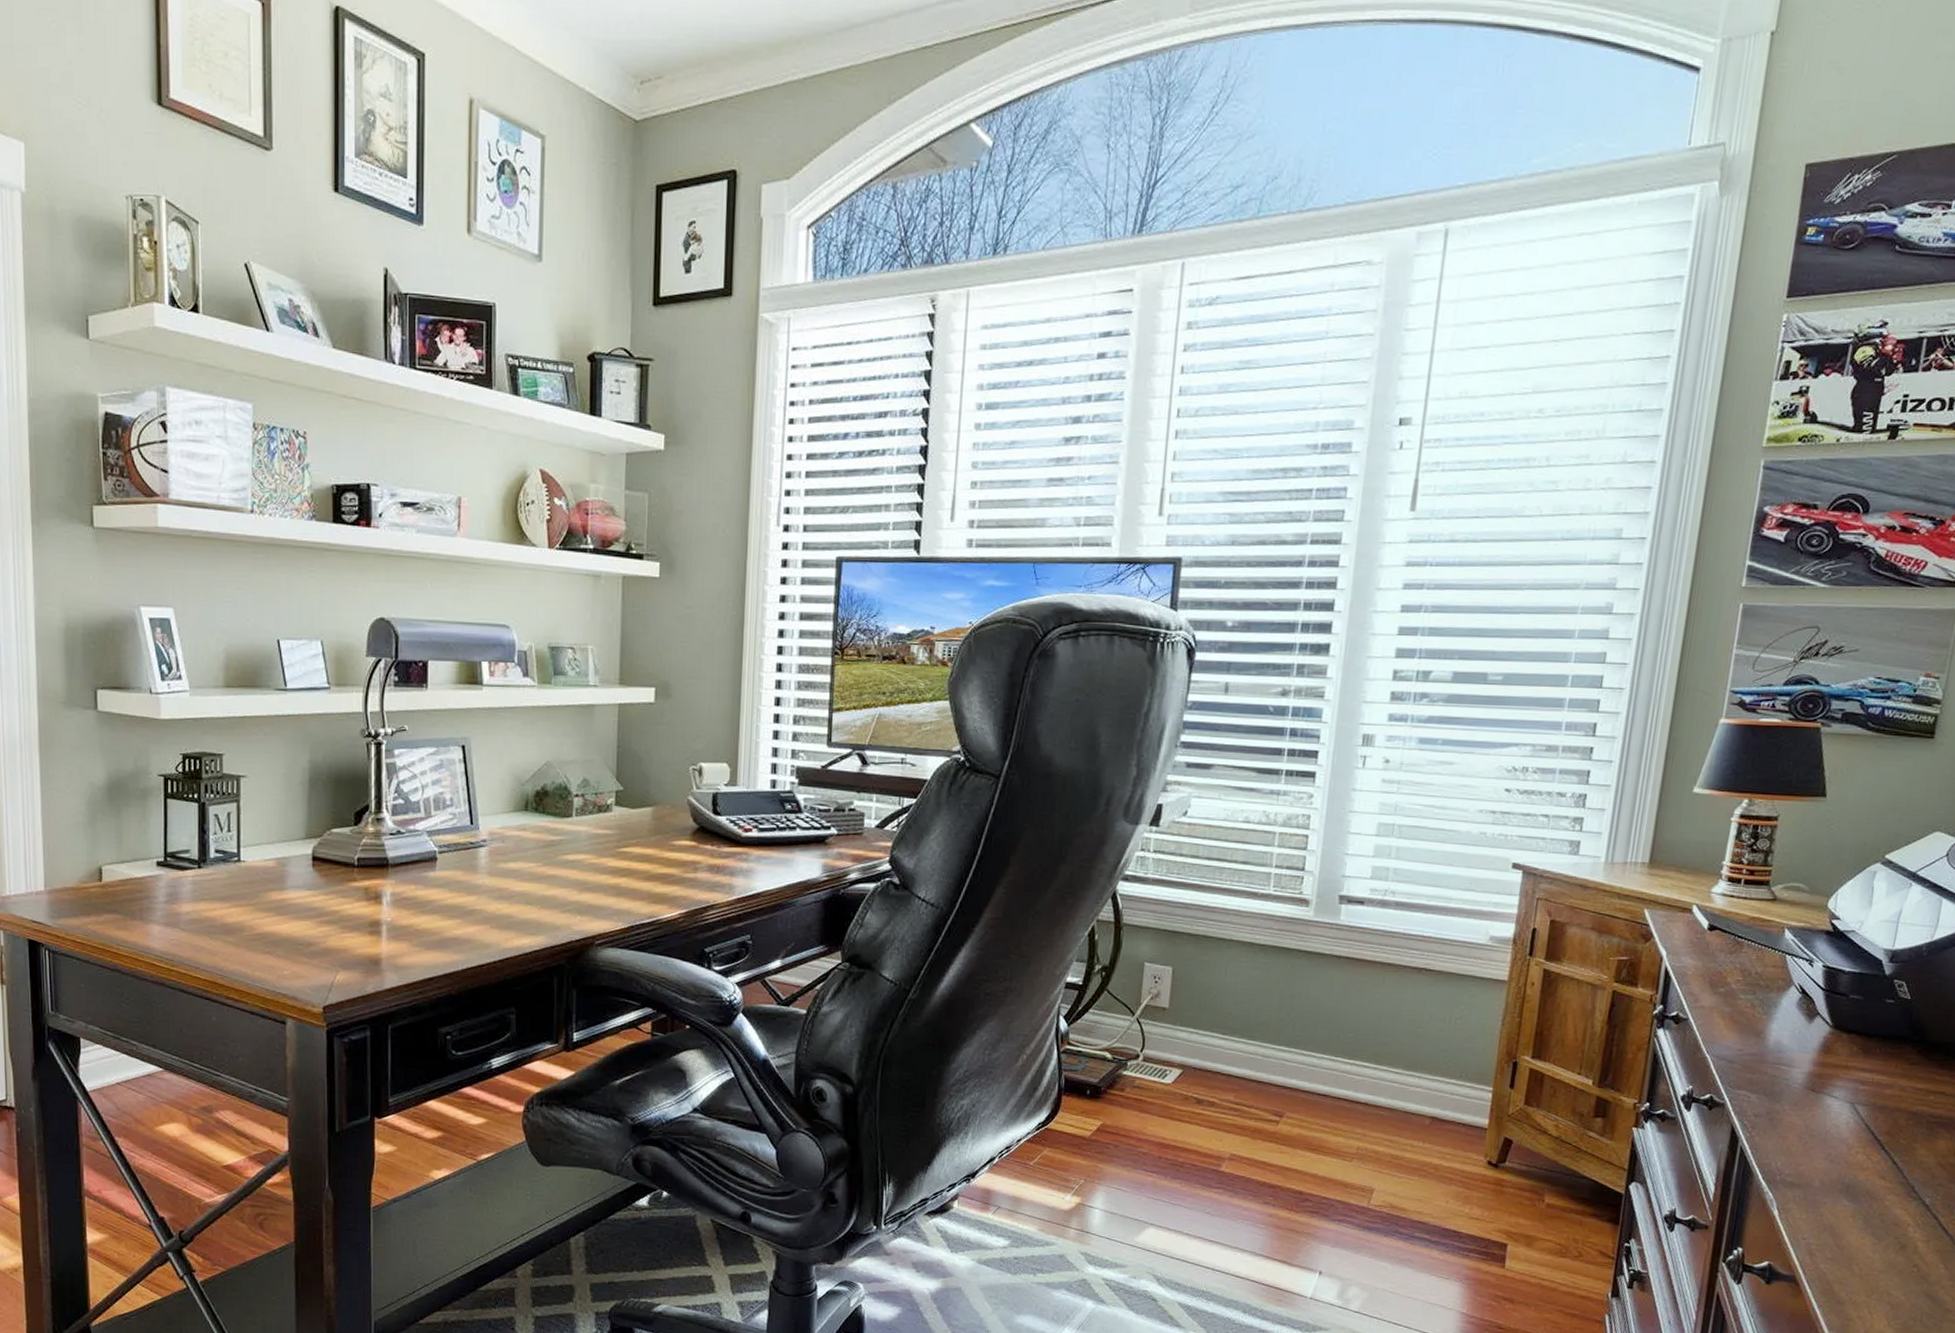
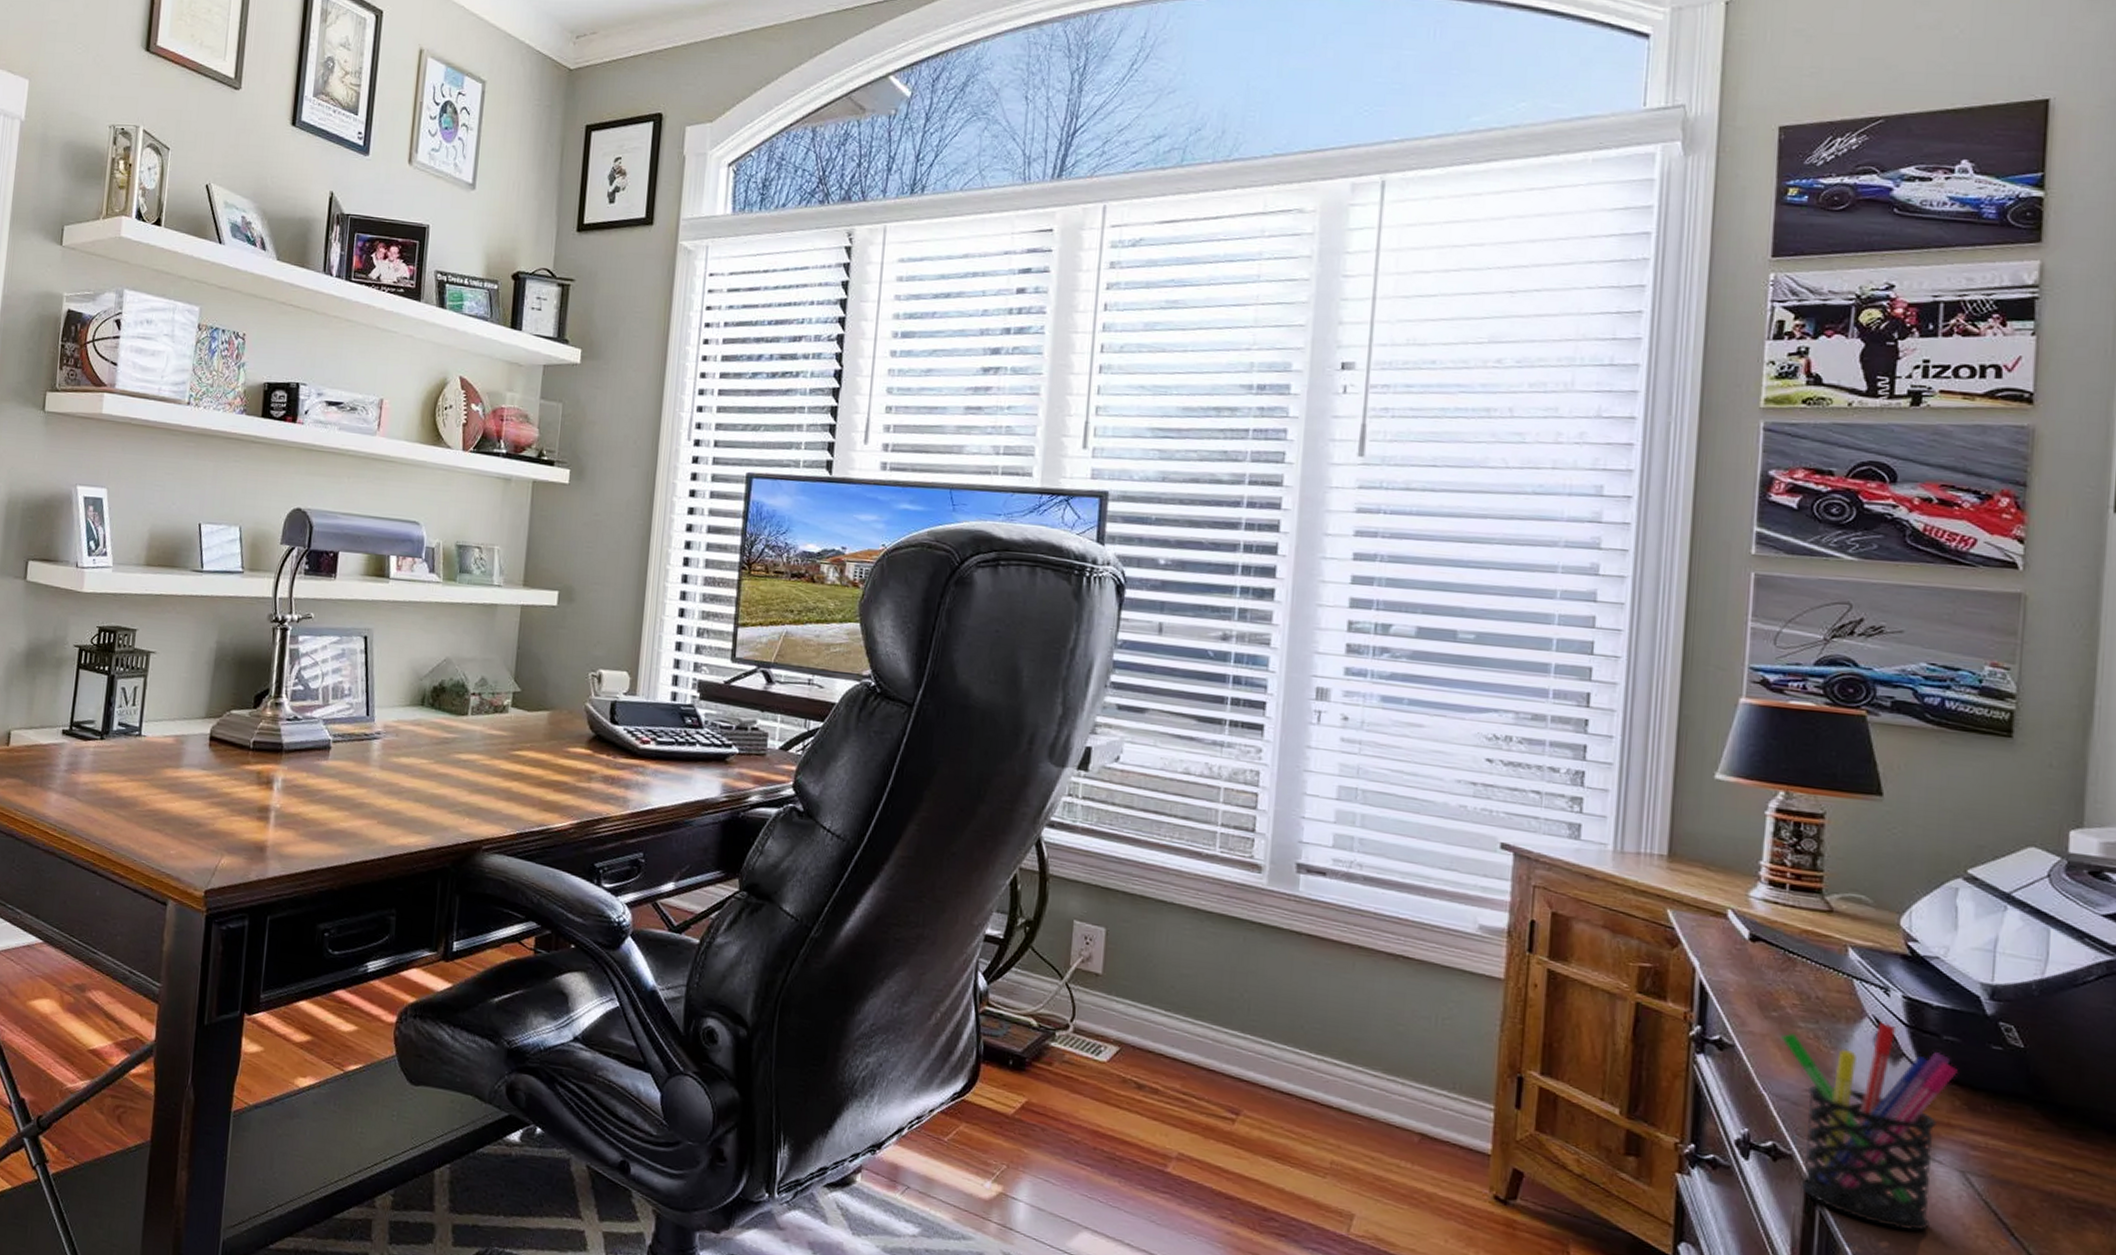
pen holder: none [1724,988,1858,1154] -> present [1780,1022,1958,1231]

